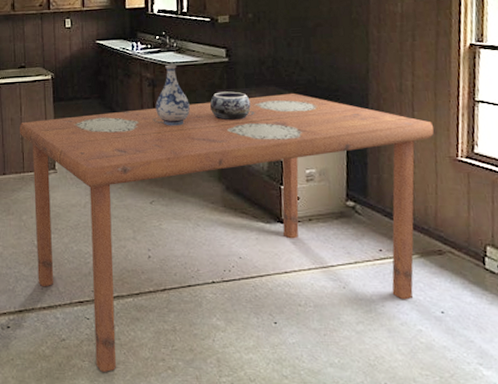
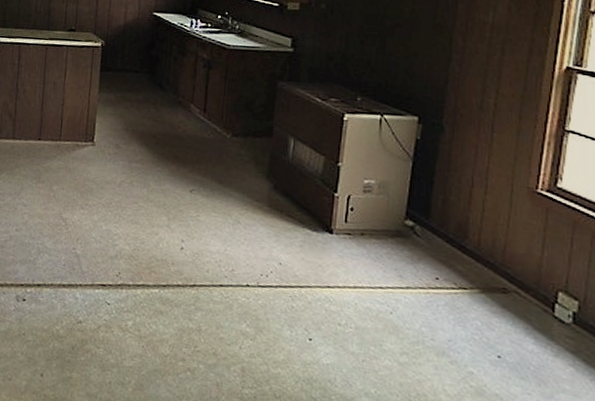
table: present [20,94,434,372] -> none [61,87,514,363]
vase: present [155,64,190,126] -> none [208,47,245,114]
decorative bowl: present [210,91,251,121] -> none [268,83,312,117]

